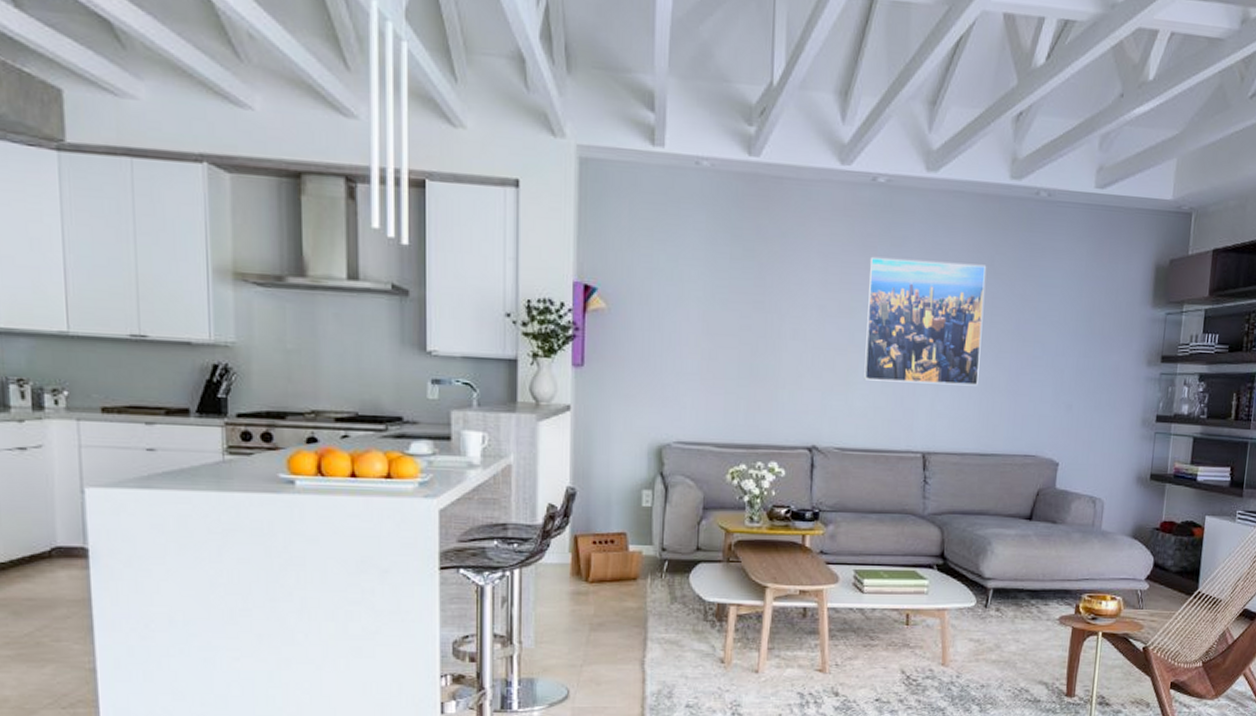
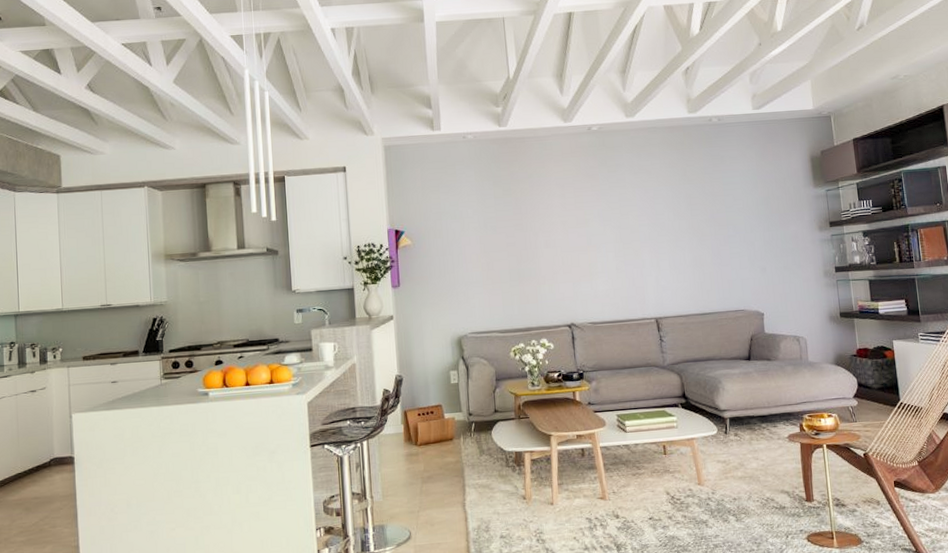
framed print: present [864,256,987,386] -> none [594,175,690,270]

